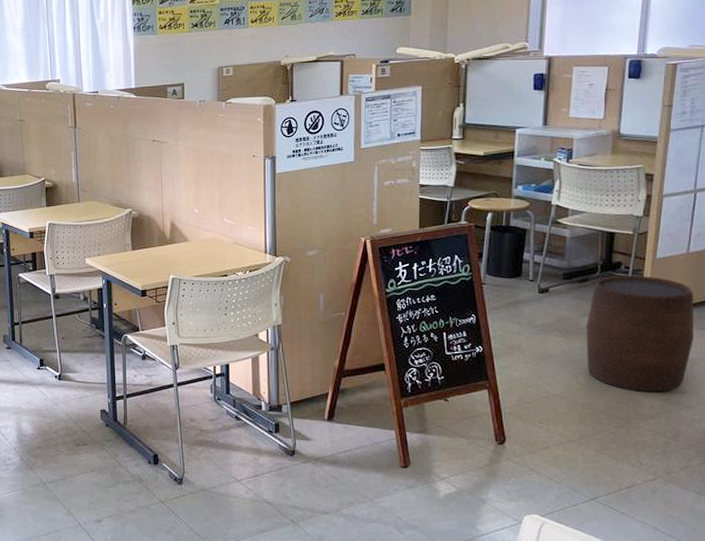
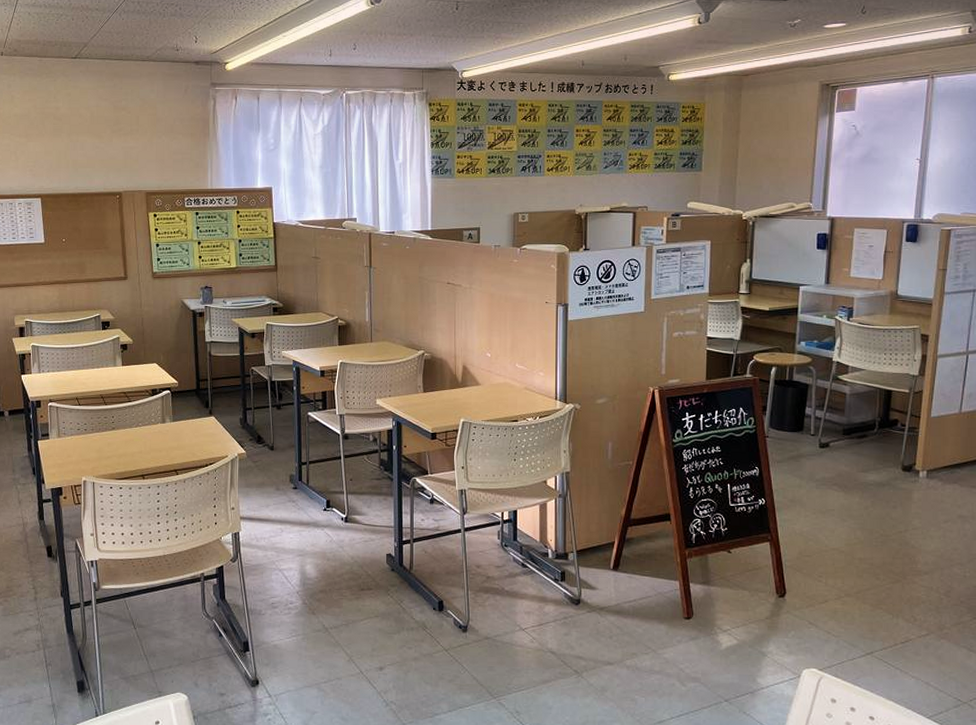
stool: present [586,275,694,393] -> none [864,432,965,549]

